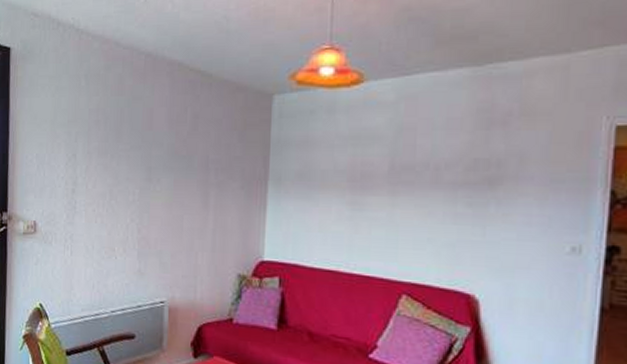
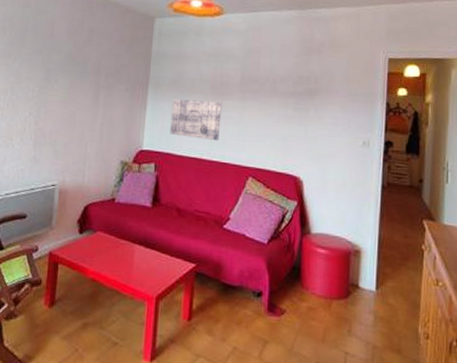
wall art: none [297,196,364,249] -> present [170,98,222,141]

